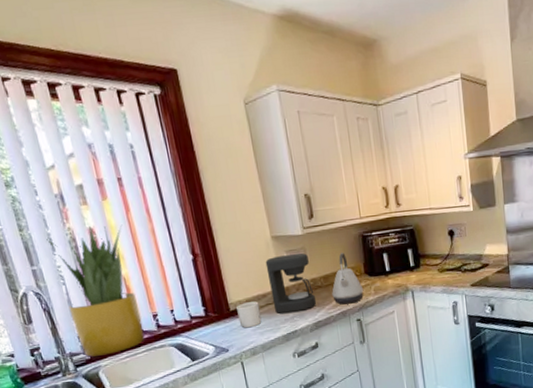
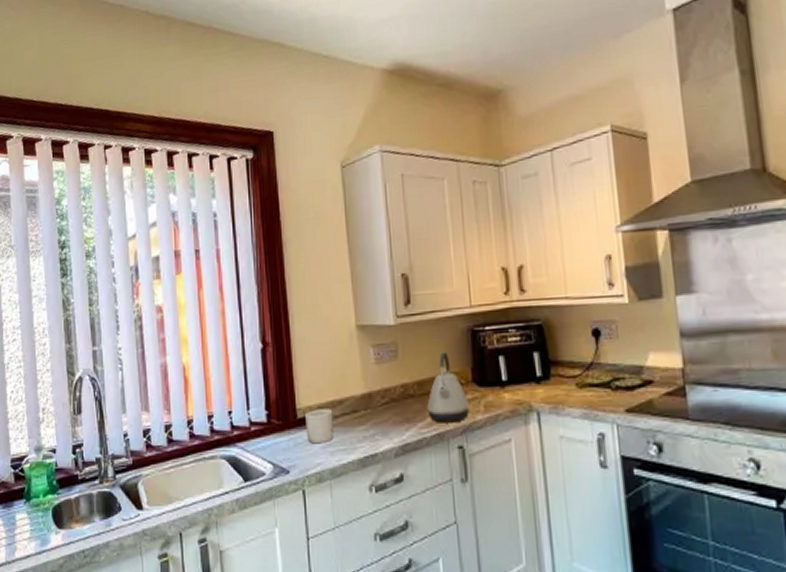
planter: present [46,224,145,357] -> none [113,302,195,462]
coffee maker: present [265,253,316,314] -> none [346,349,405,429]

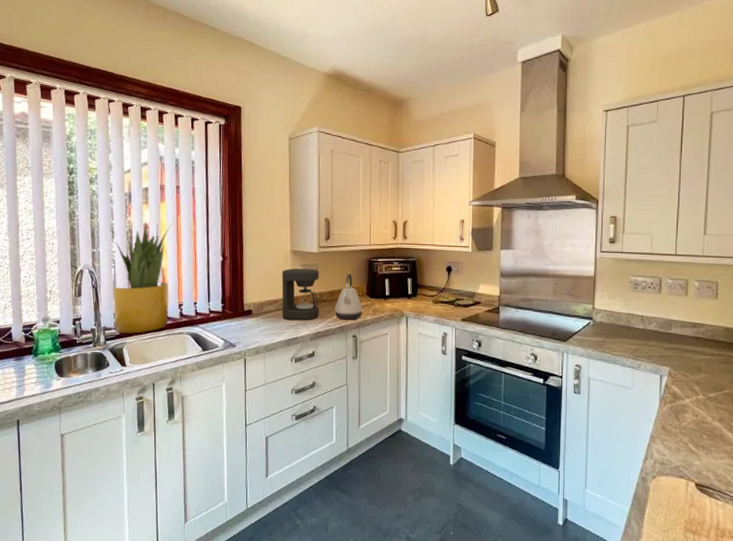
planter: none [113,302,195,462] -> present [110,221,172,334]
mug: present [305,409,334,444] -> none [250,305,270,329]
coffee maker: none [346,349,405,429] -> present [281,268,319,321]

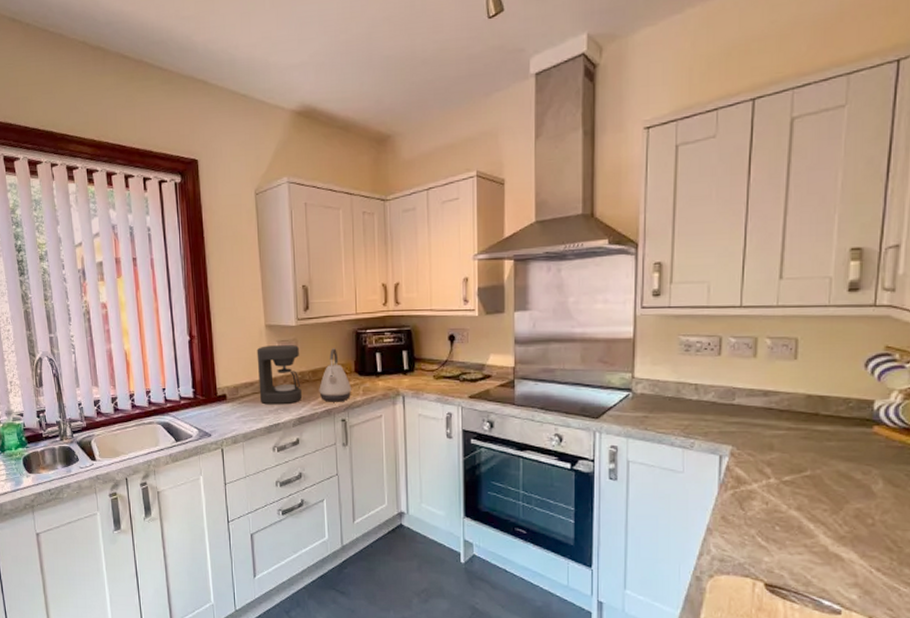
planter: present [110,221,172,334] -> none [65,300,136,425]

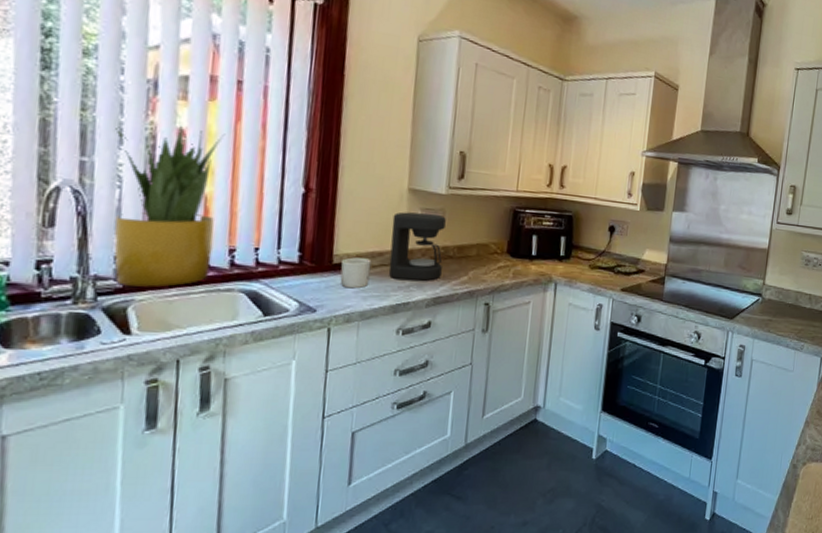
planter: none [65,300,136,425] -> present [113,125,226,288]
mug: none [224,389,246,415] -> present [340,257,372,289]
kettle: present [319,348,352,402] -> none [463,224,502,284]

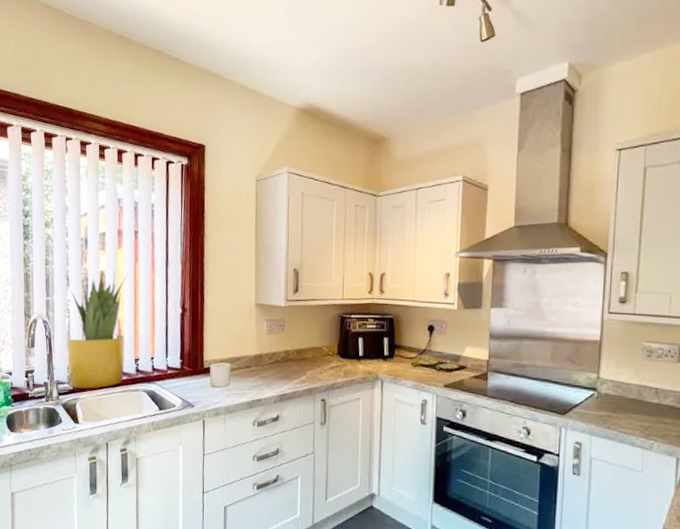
coffee maker: present [389,212,446,282] -> none [244,323,286,381]

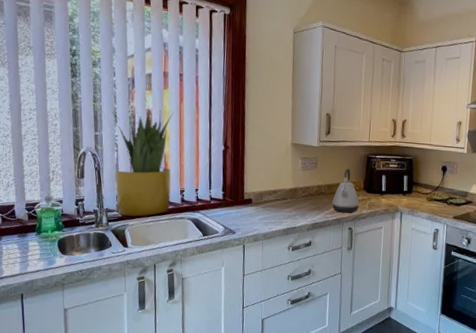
mug: present [209,362,231,388] -> none [249,194,269,217]
kettle: none [302,330,334,382] -> present [332,168,360,213]

